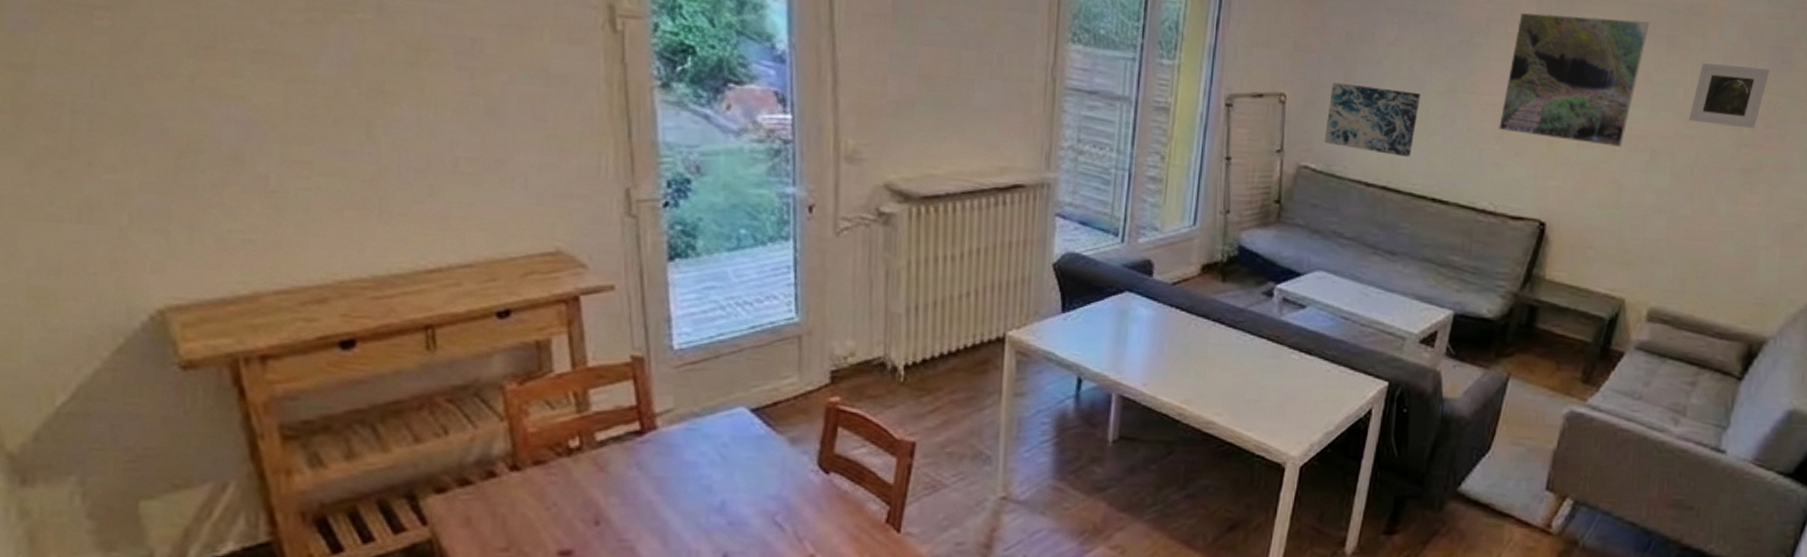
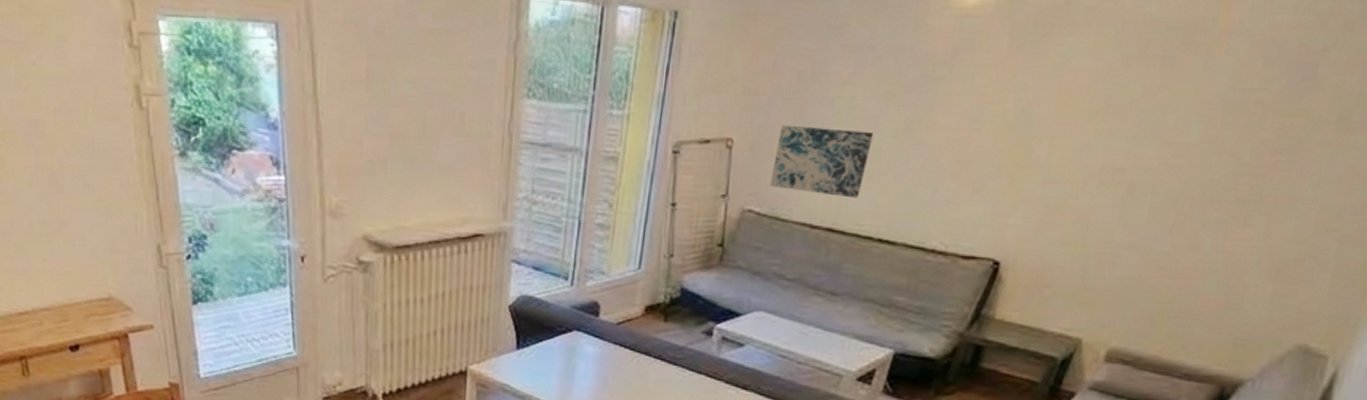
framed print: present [1499,12,1650,147] -> none [956,39,1143,181]
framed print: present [1689,63,1770,129] -> none [1178,85,1287,156]

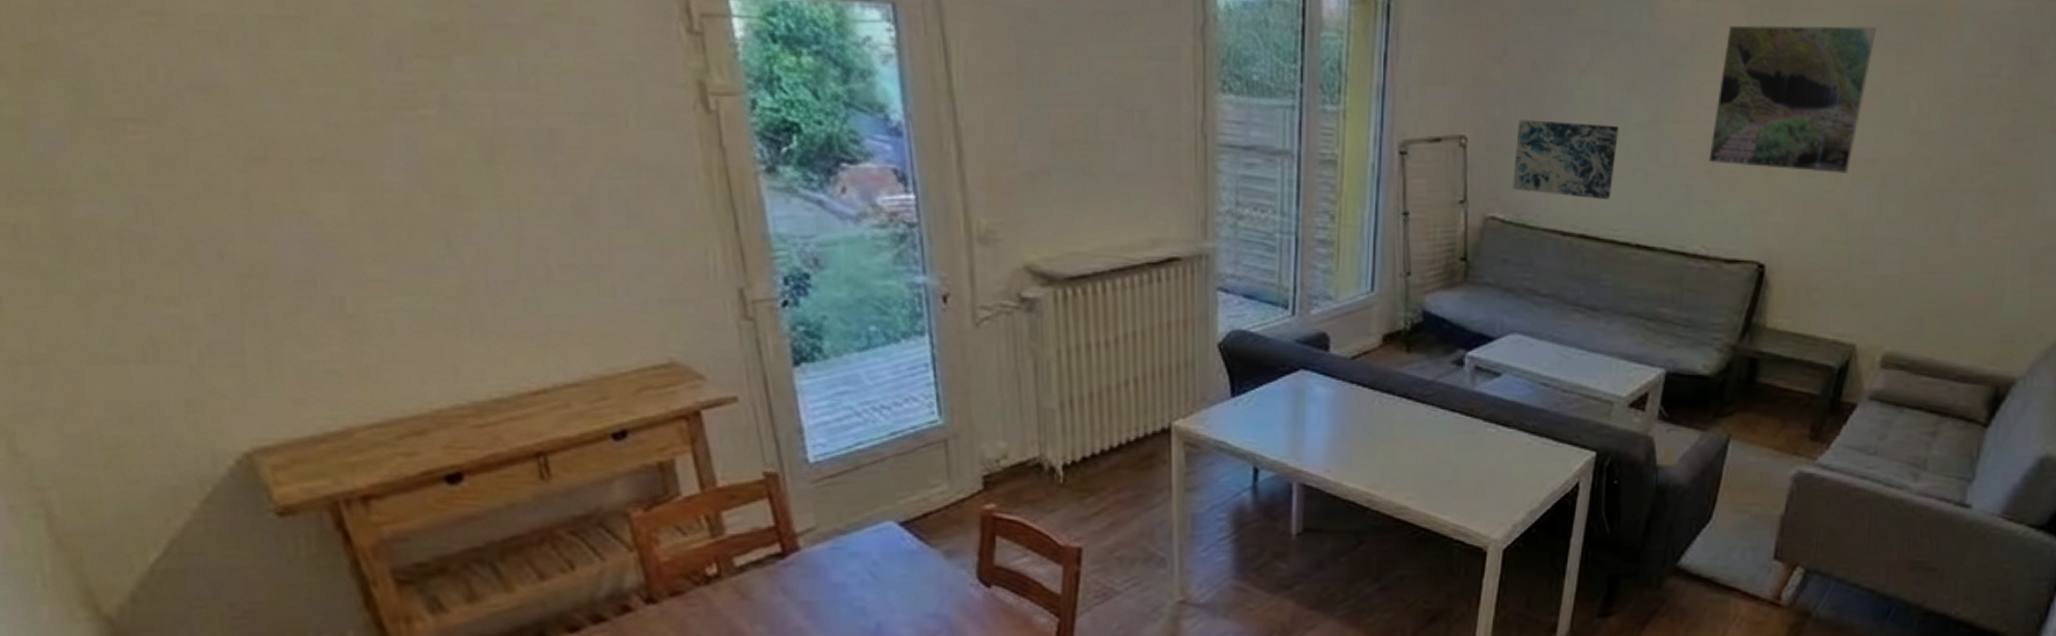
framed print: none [956,39,1143,181] -> present [1709,24,1877,173]

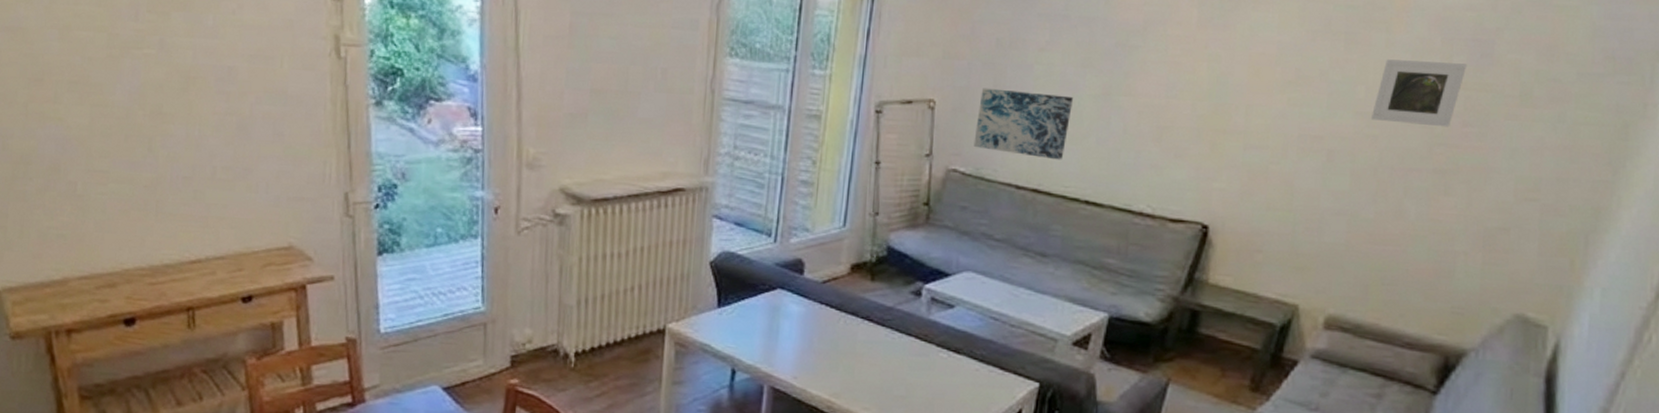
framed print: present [1709,24,1877,173] -> none [1157,13,1325,148]
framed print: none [1924,71,2016,144] -> present [1371,59,1468,127]

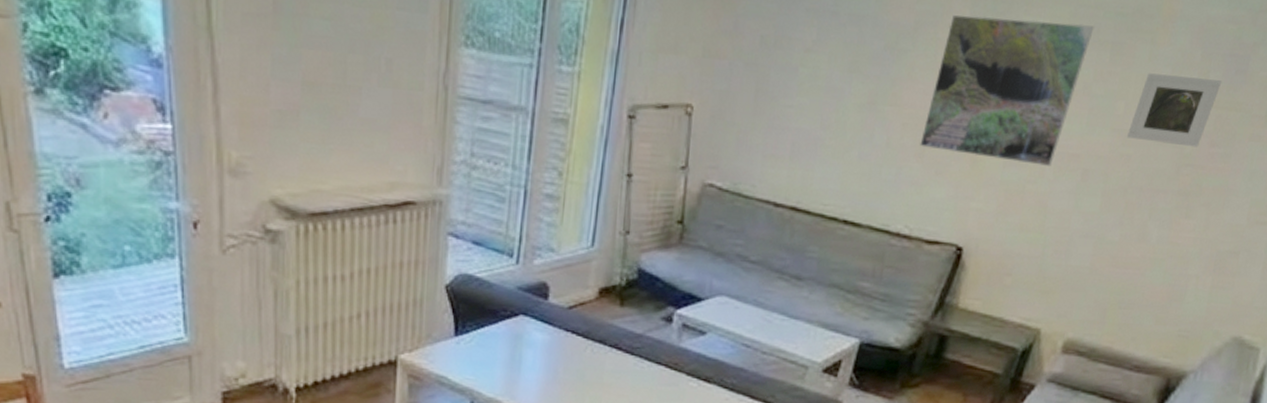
wall art: present [973,88,1073,160] -> none [732,92,837,176]
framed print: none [1157,13,1325,148] -> present [920,15,1094,166]

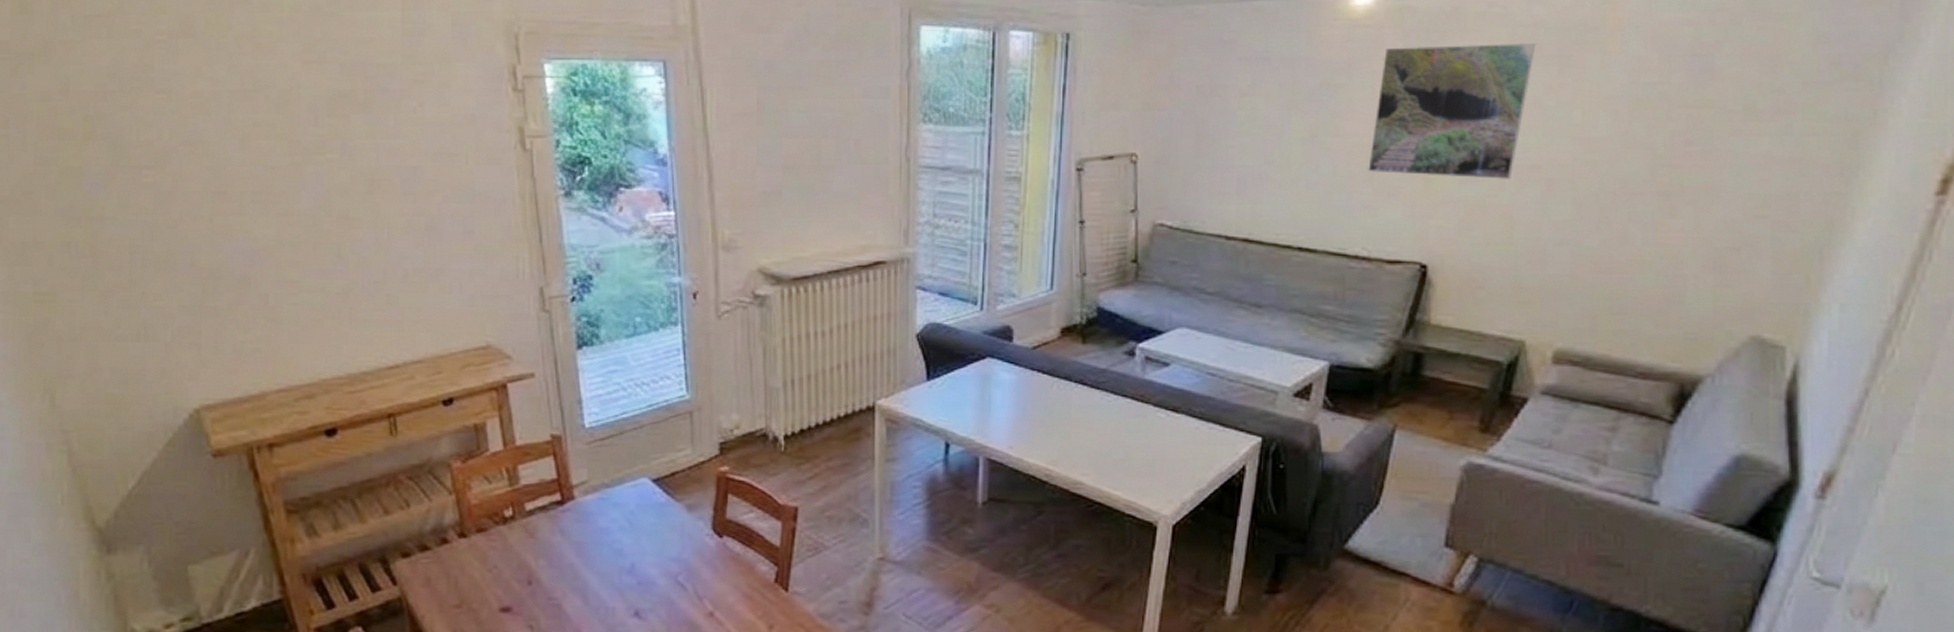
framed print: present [1127,73,1222,148] -> none [1590,81,1687,148]

